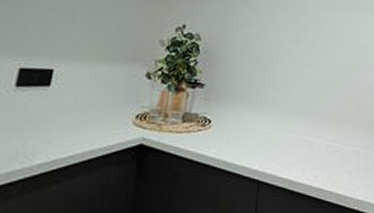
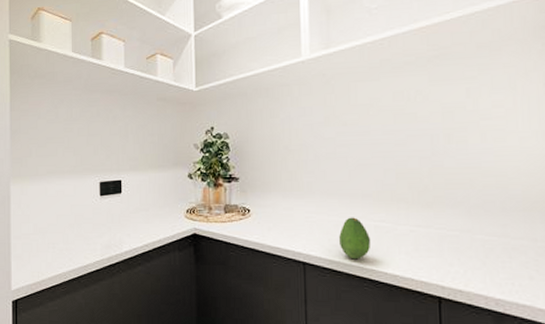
fruit: none [294,135,322,178] -> present [339,217,371,260]

